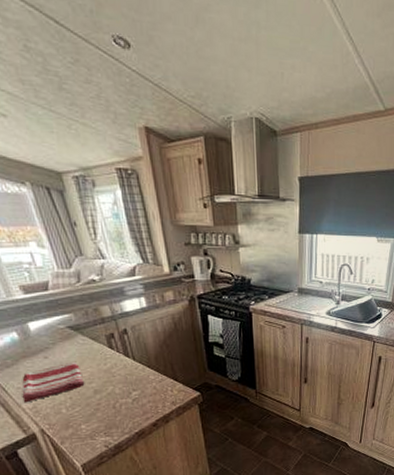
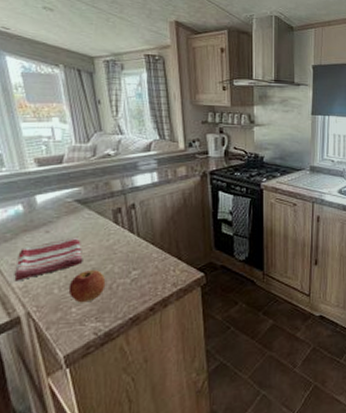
apple: none [75,392,110,421] -> present [68,270,106,303]

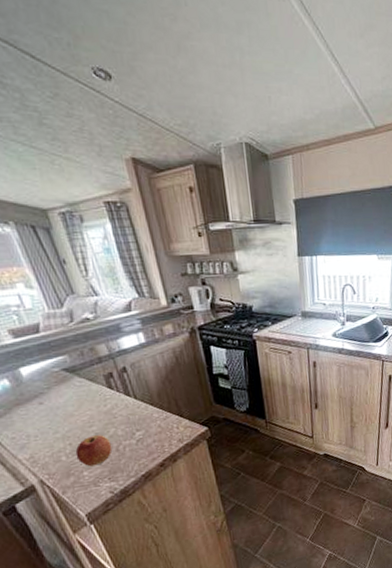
dish towel: present [14,236,83,282] -> none [17,405,85,454]

